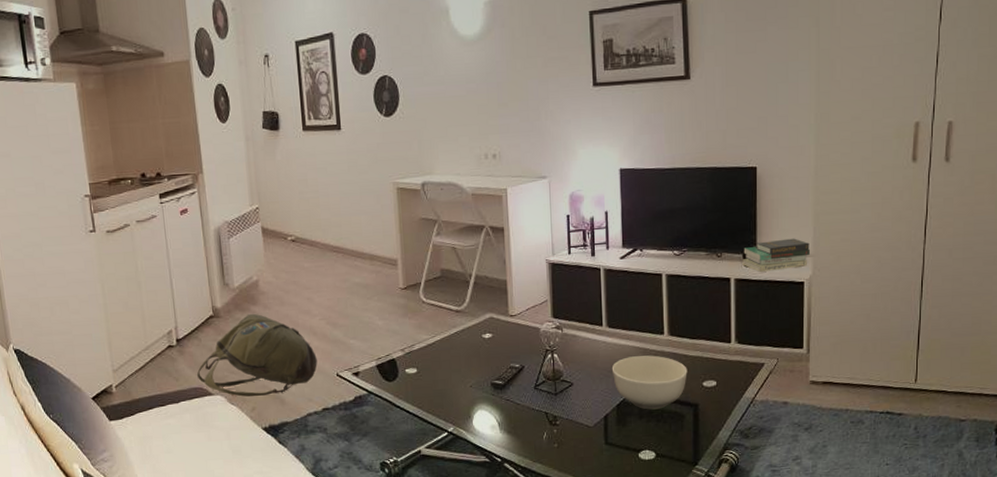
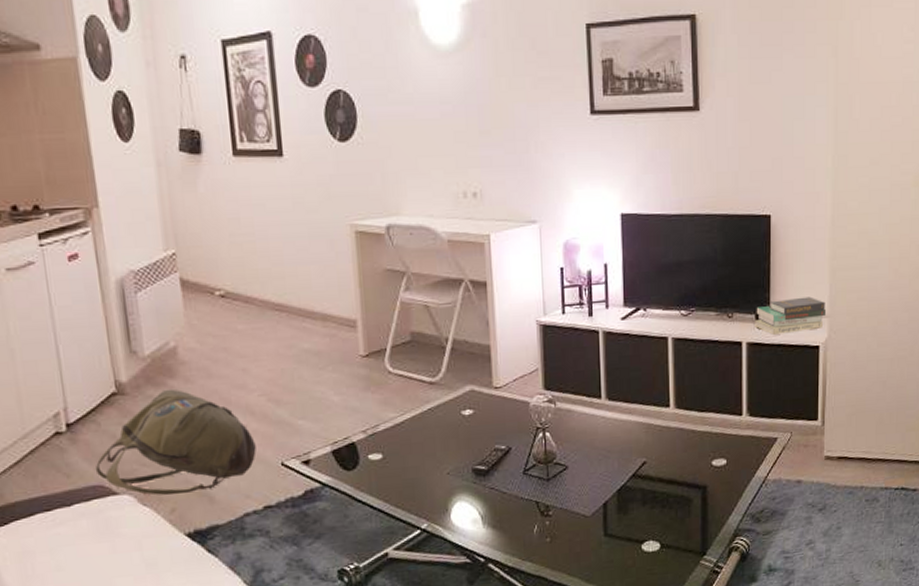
bowl: present [611,355,688,410] -> none [611,431,695,494]

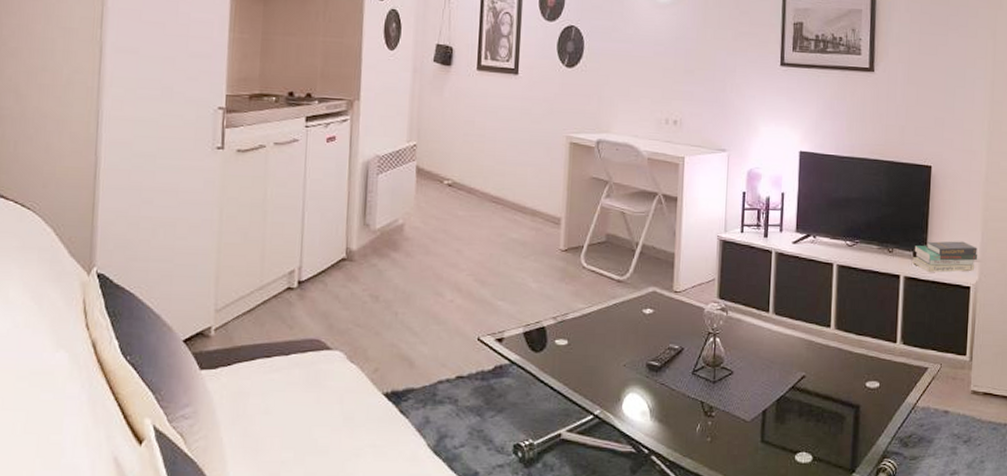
backpack: present [95,389,257,496] -> none [315,260,458,356]

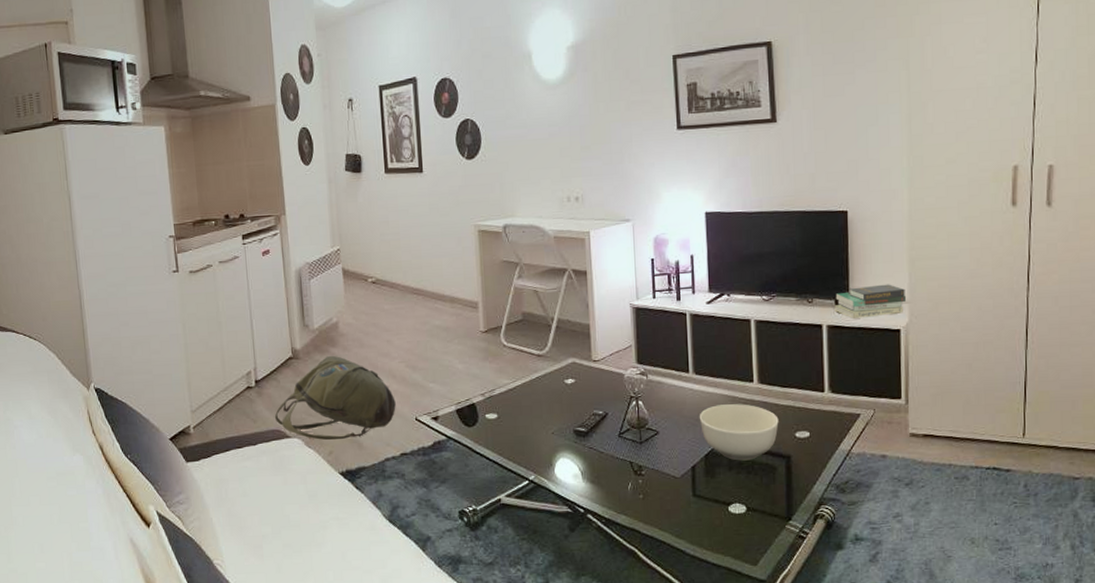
backpack: none [315,260,458,356] -> present [274,355,396,441]
bowl: none [774,348,852,408] -> present [699,404,779,461]

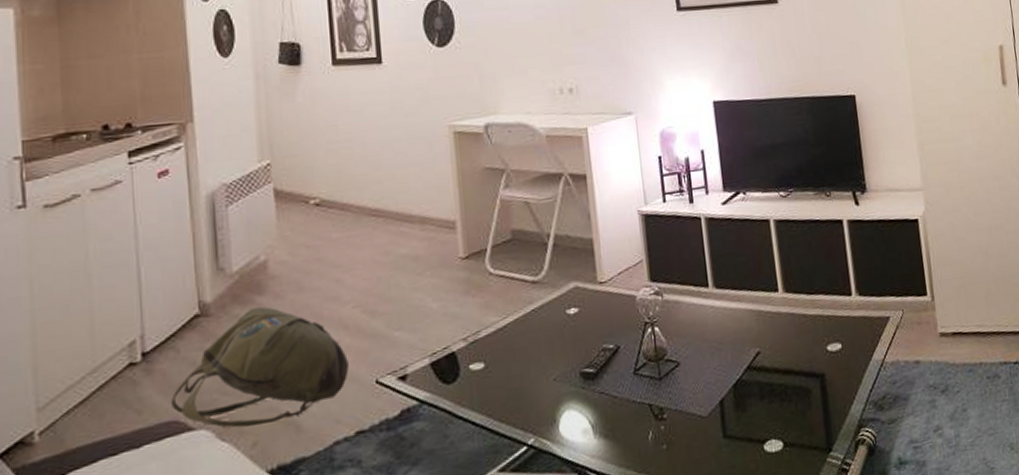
bowl: present [699,404,779,461] -> none [723,318,809,387]
books: present [834,284,907,319] -> none [852,171,920,211]

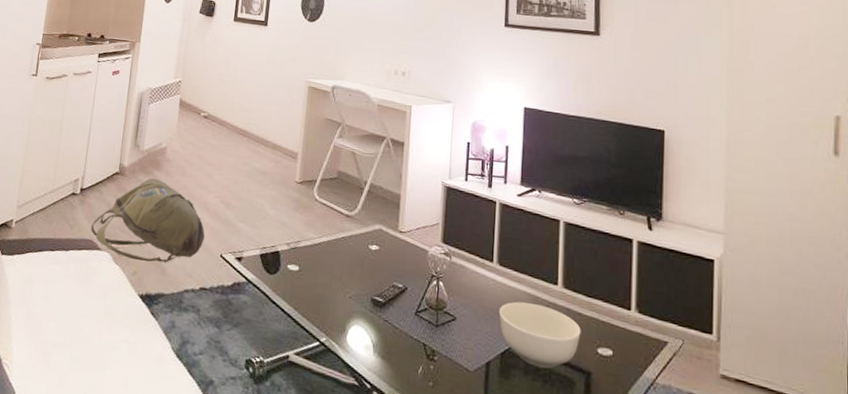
bowl: none [723,318,809,387] -> present [498,301,581,369]

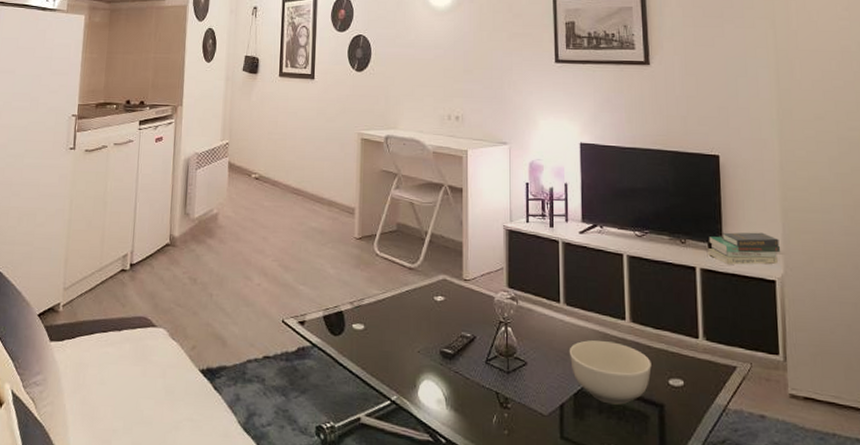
backpack: present [90,177,205,263] -> none [143,246,265,335]
books: none [646,207,722,244] -> present [708,232,781,265]

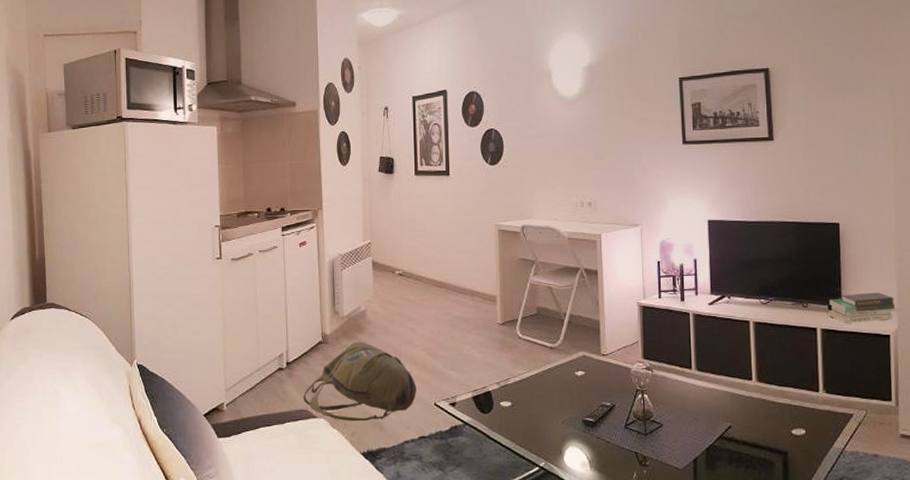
backpack: none [143,246,265,335] -> present [302,341,417,422]
bowl: present [569,340,652,405] -> none [701,400,776,455]

